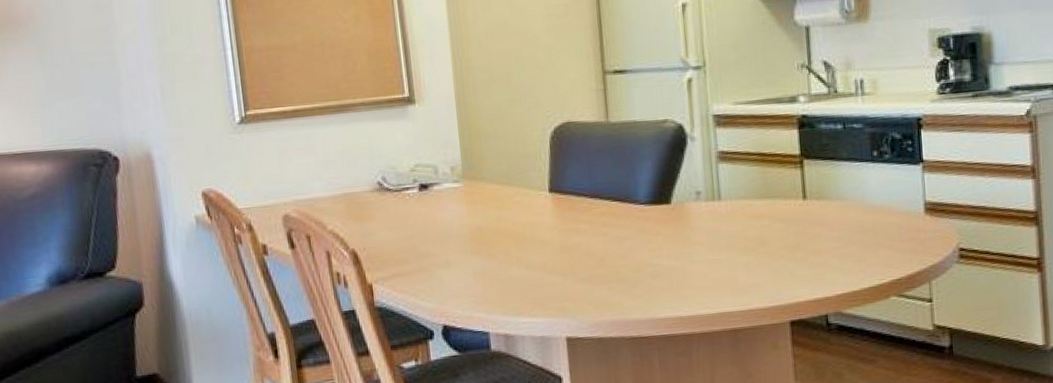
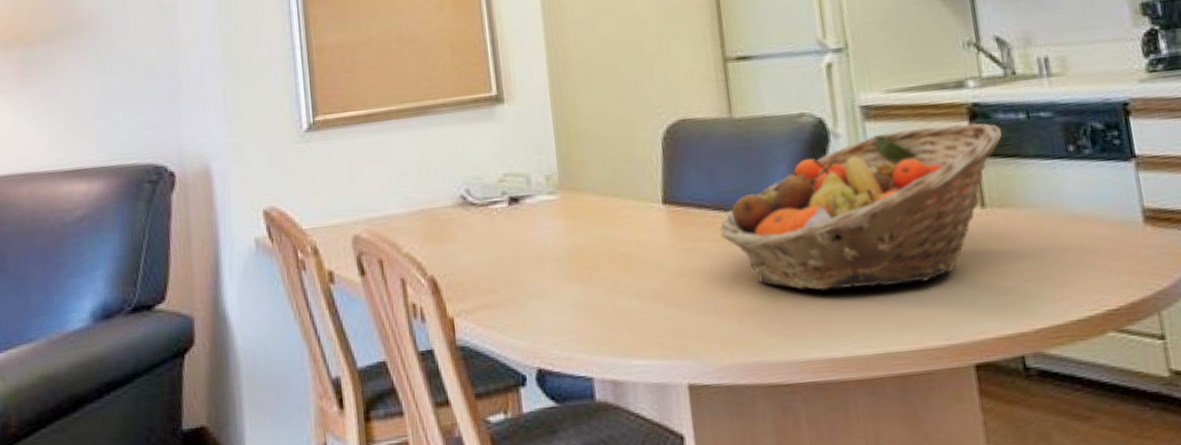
fruit basket: none [595,131,823,263] -> present [719,123,1002,290]

